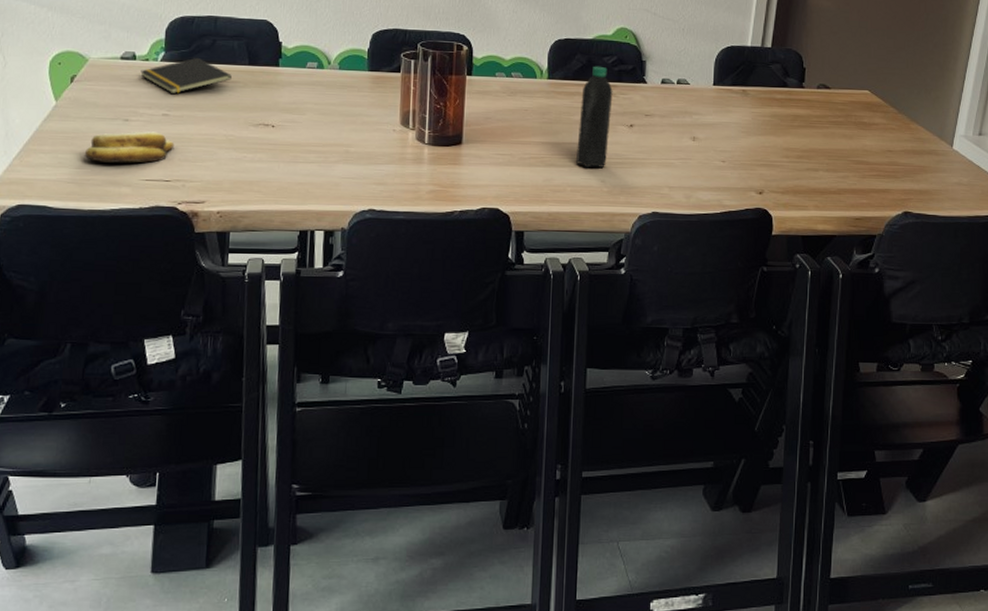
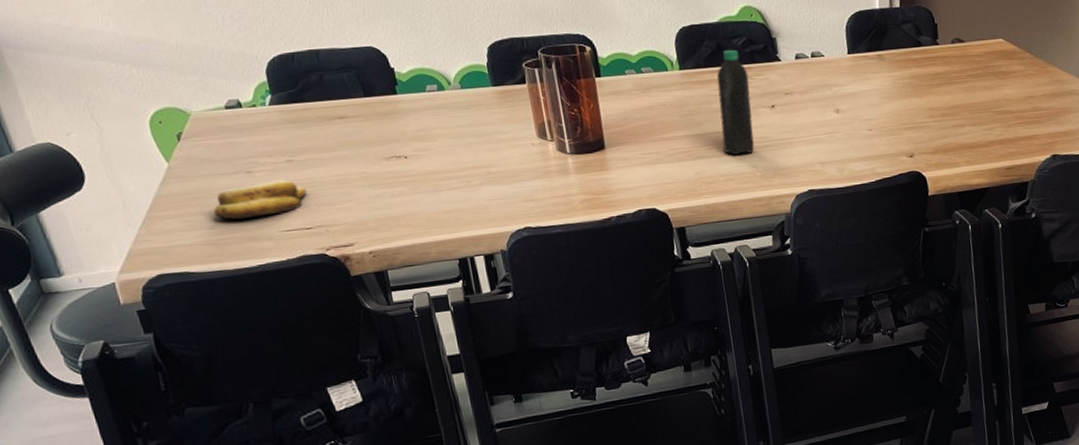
notepad: present [140,57,232,95] -> none [250,96,350,139]

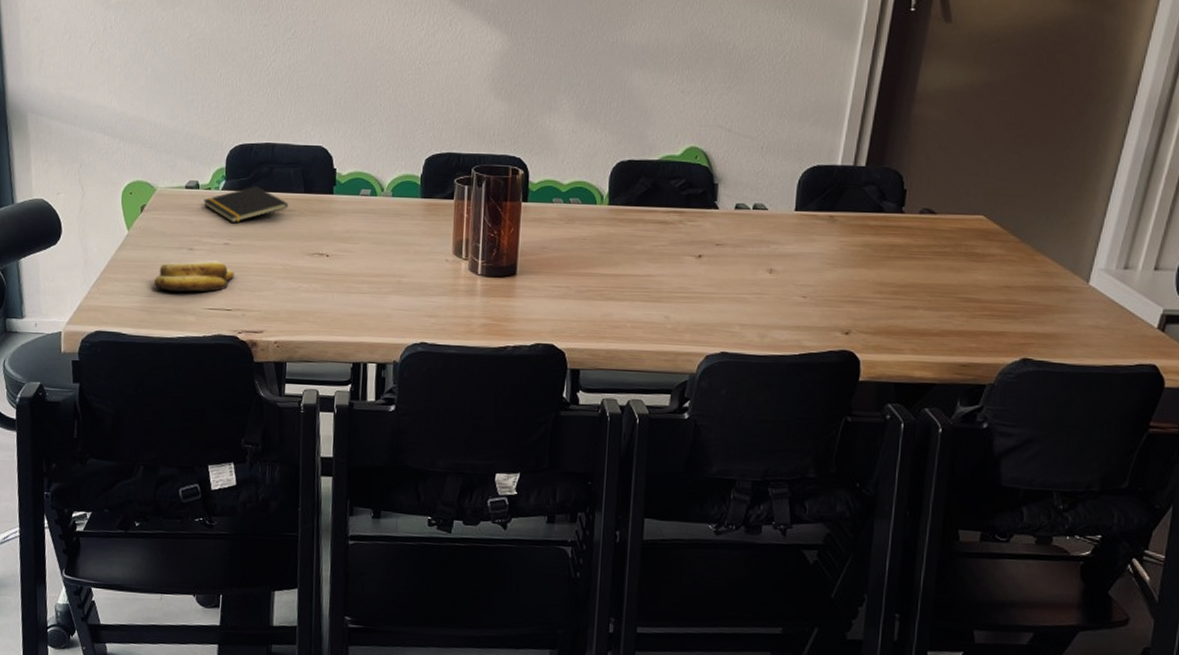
notepad: none [250,96,350,139] -> present [203,185,288,224]
water bottle: present [717,49,755,156] -> none [638,190,680,303]

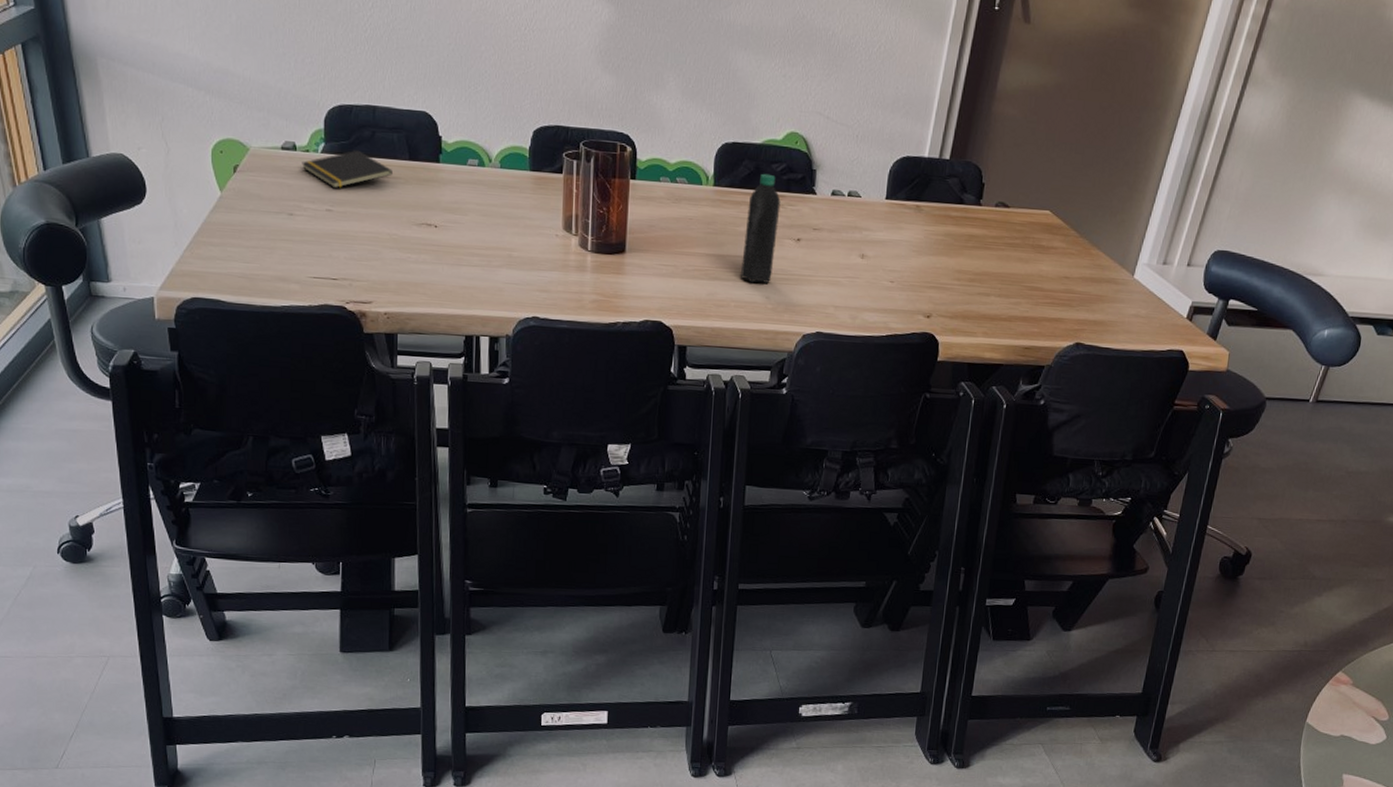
banana: present [154,260,235,292] -> none [253,226,340,260]
water bottle: none [638,190,680,303] -> present [741,173,781,284]

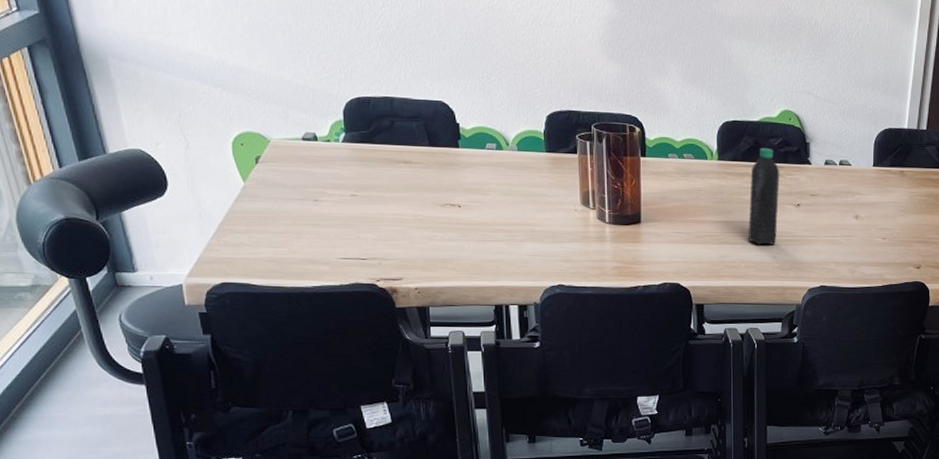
notepad: present [302,150,393,189] -> none [323,138,414,175]

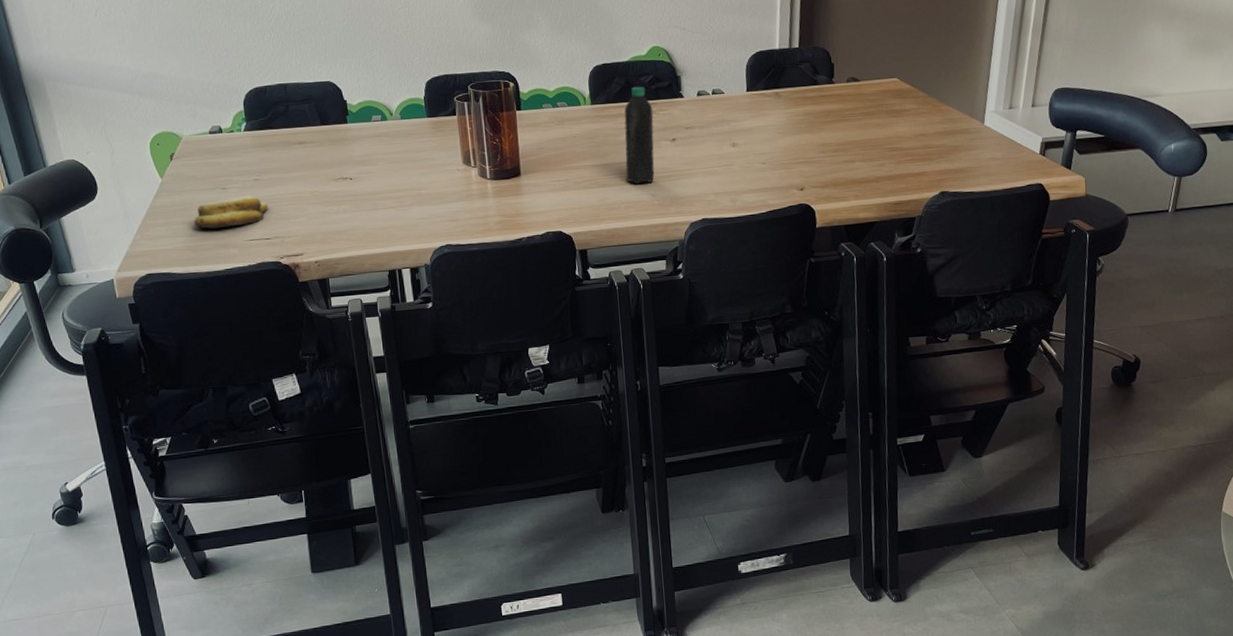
banana: none [280,211,366,242] -> present [194,196,269,229]

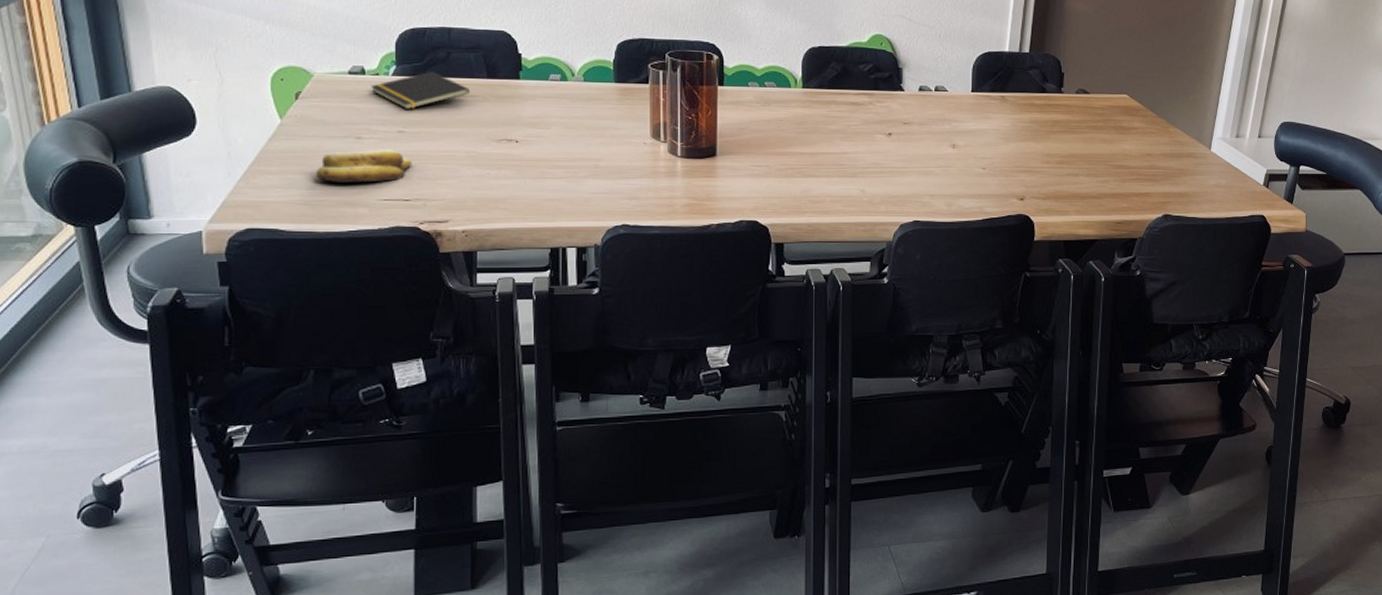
notepad: none [228,123,308,161] -> present [371,71,470,110]
water bottle: present [624,86,655,185] -> none [835,74,870,178]

